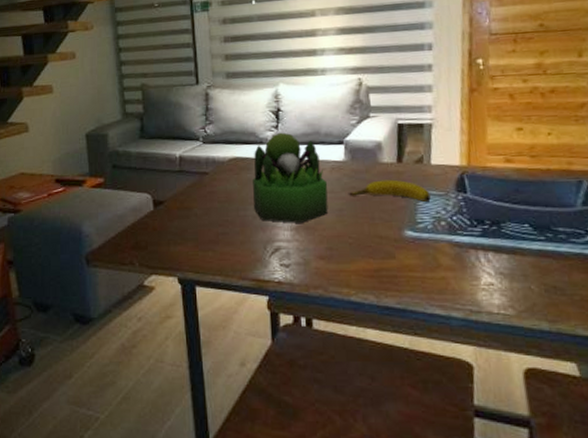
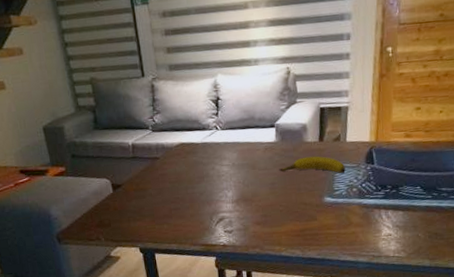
plant: present [253,132,329,223] -> none [198,119,263,197]

